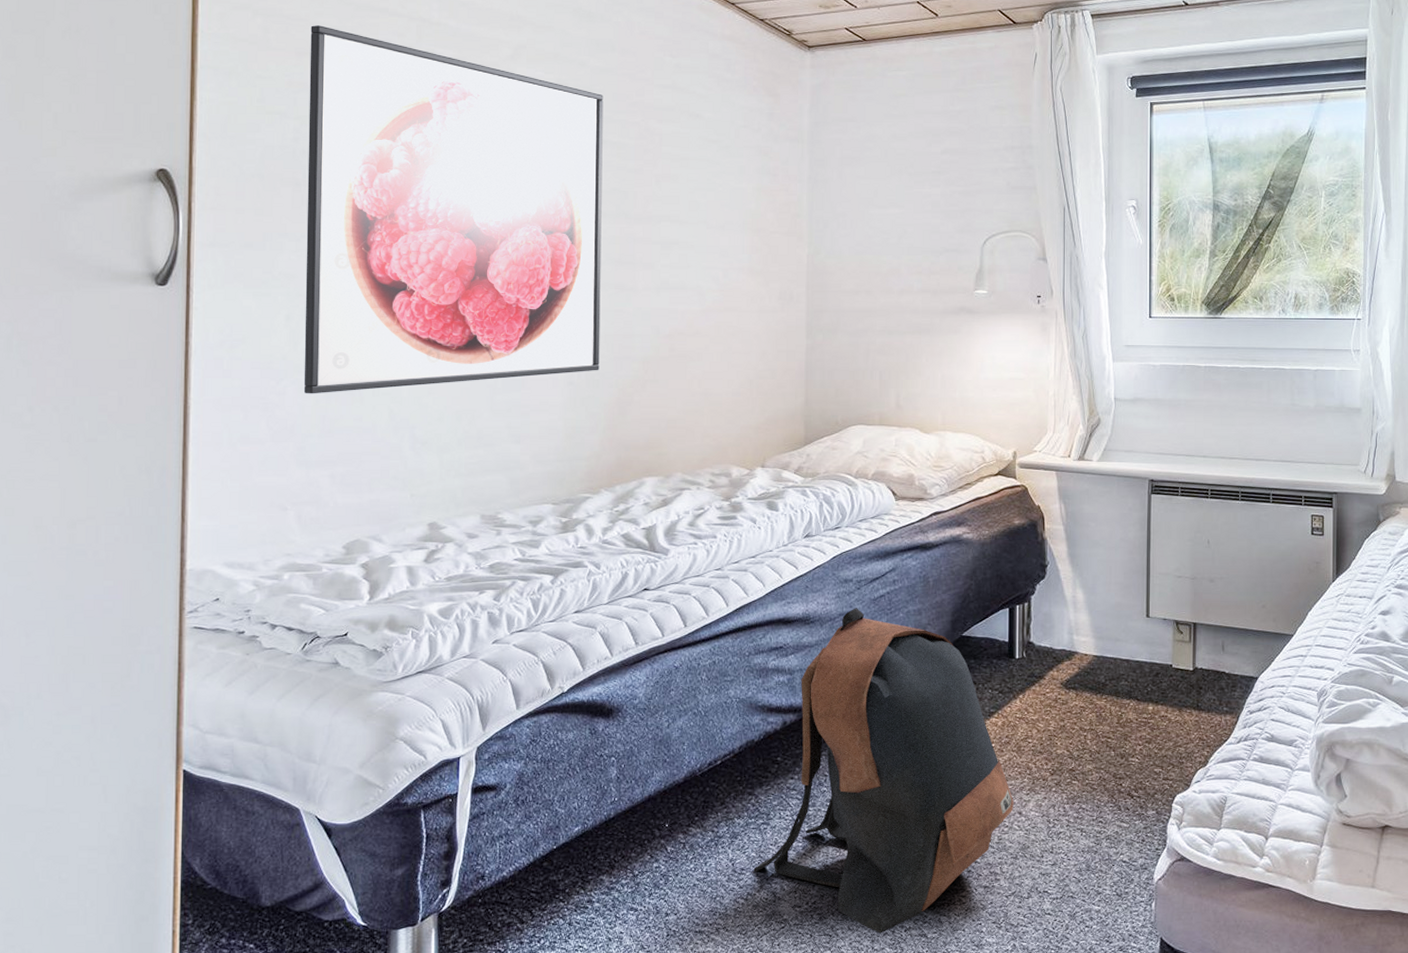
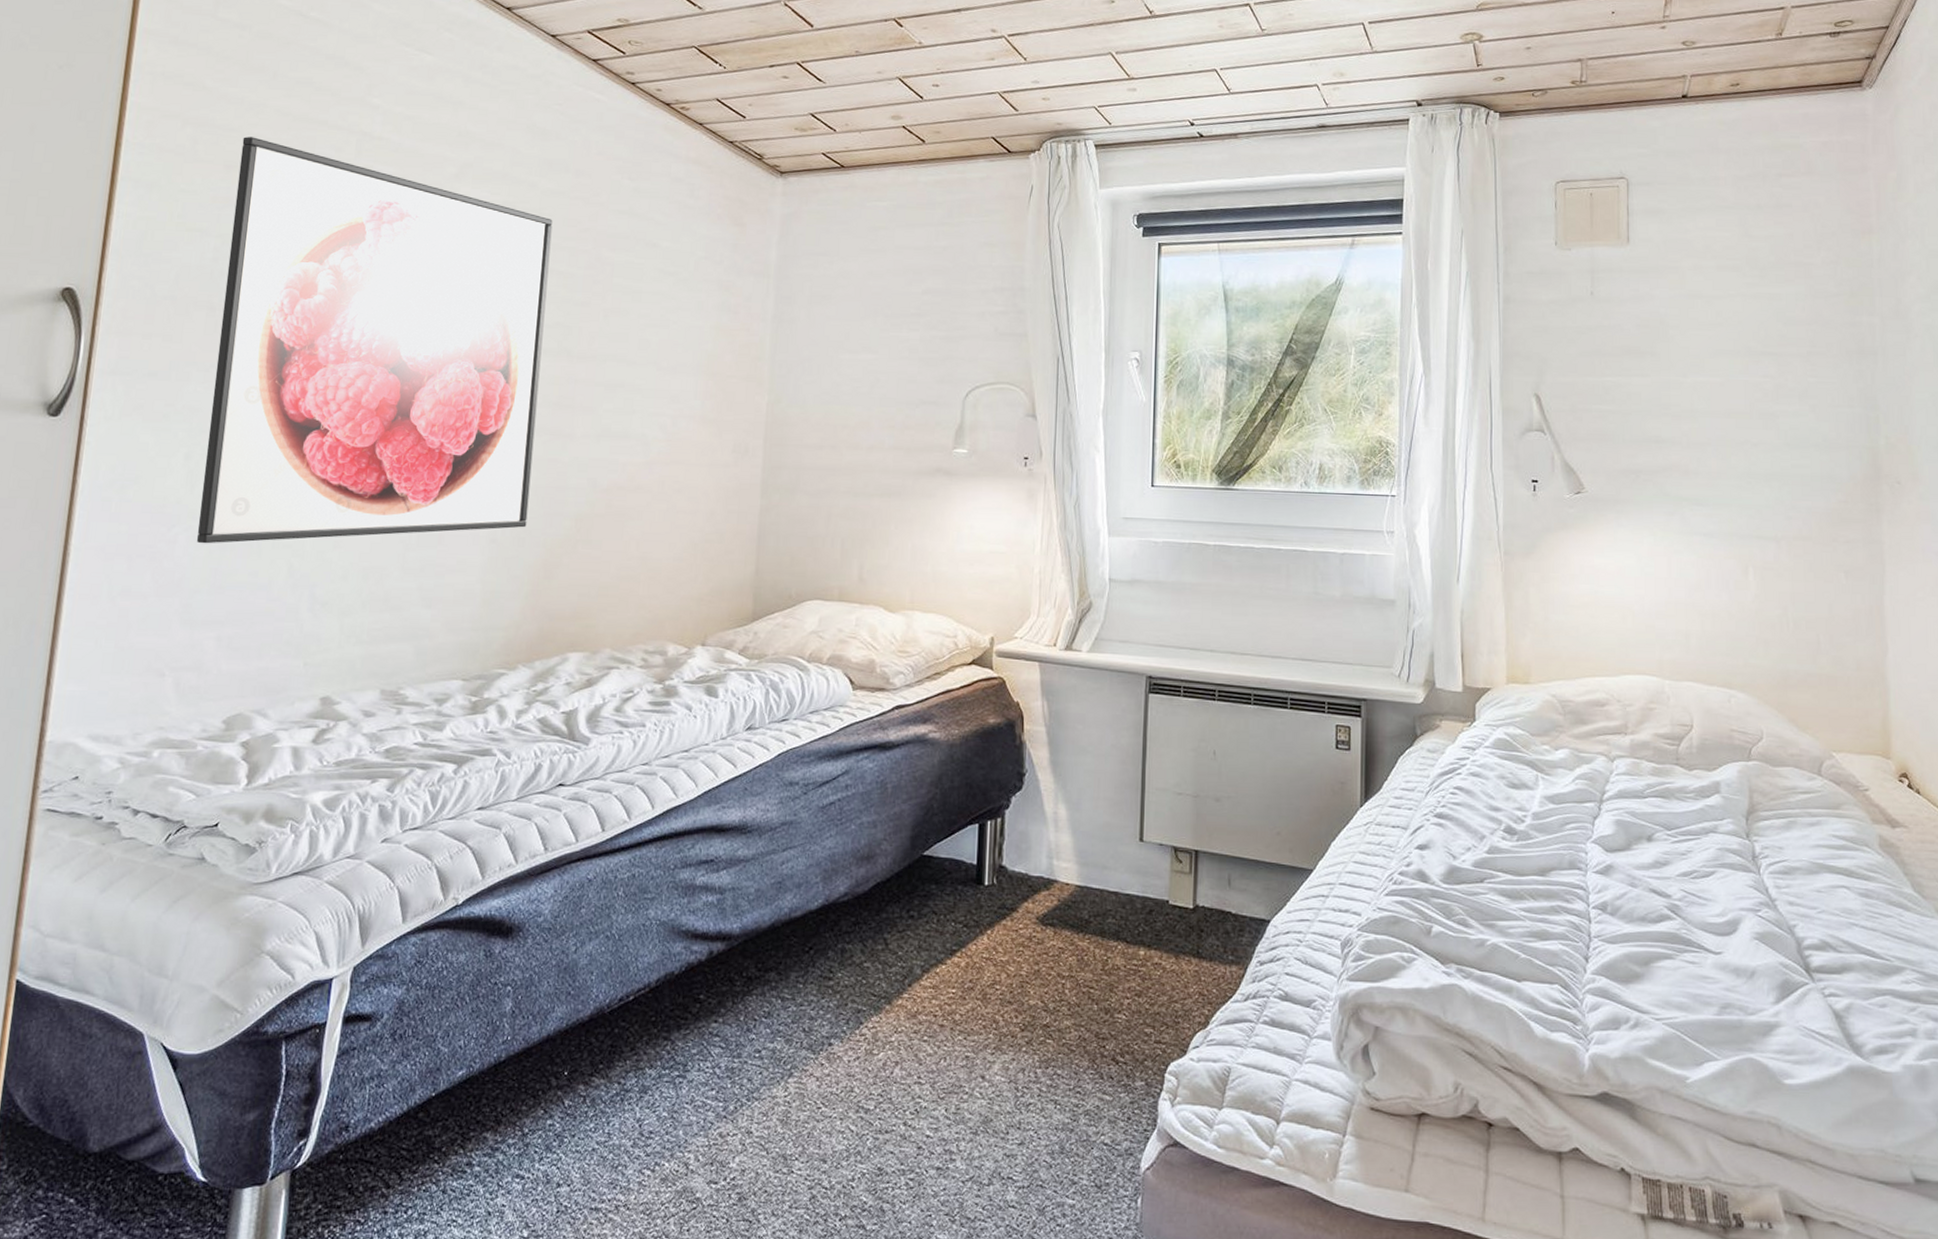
backpack: present [753,608,1014,934] -> none [664,816,976,1222]

